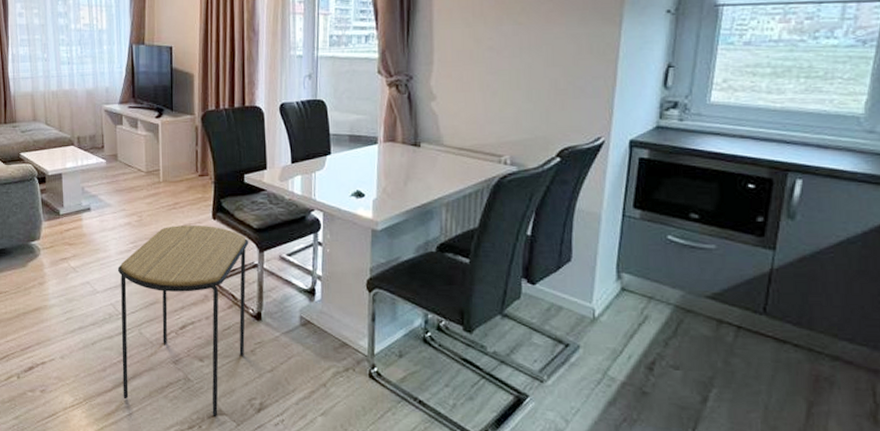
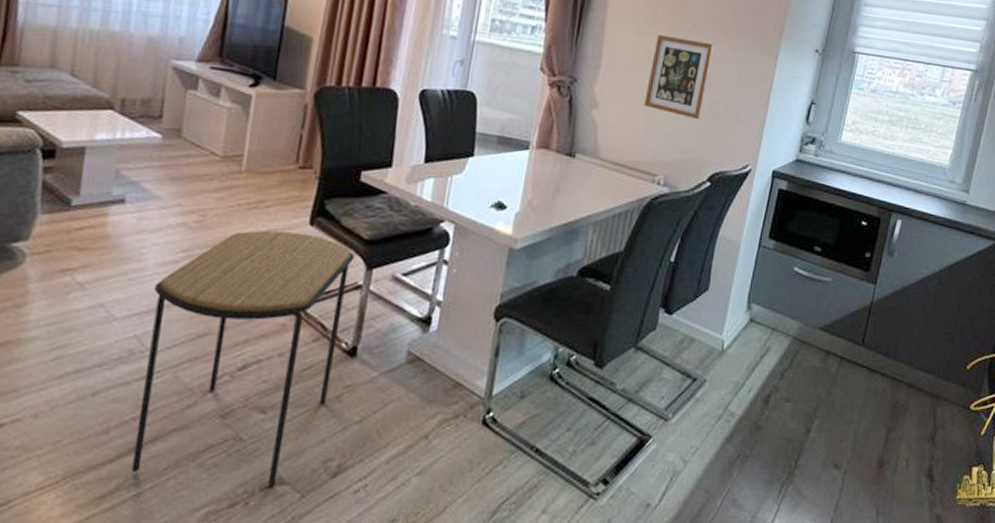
picture frame: none [481,22,548,99] -> present [644,34,714,120]

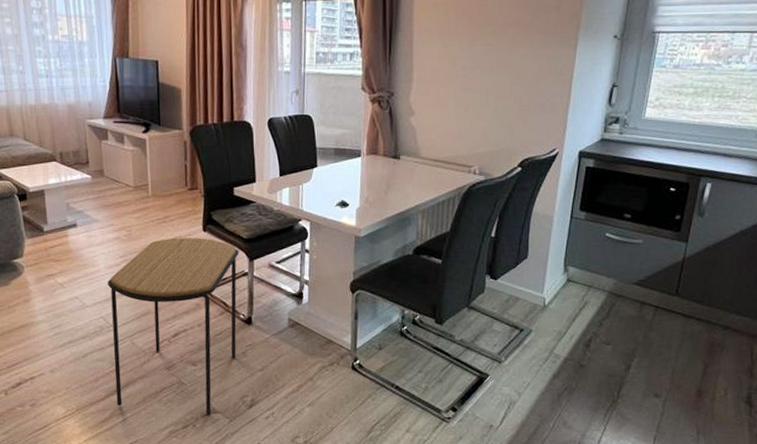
picture frame: present [644,34,714,120] -> none [455,43,514,115]

